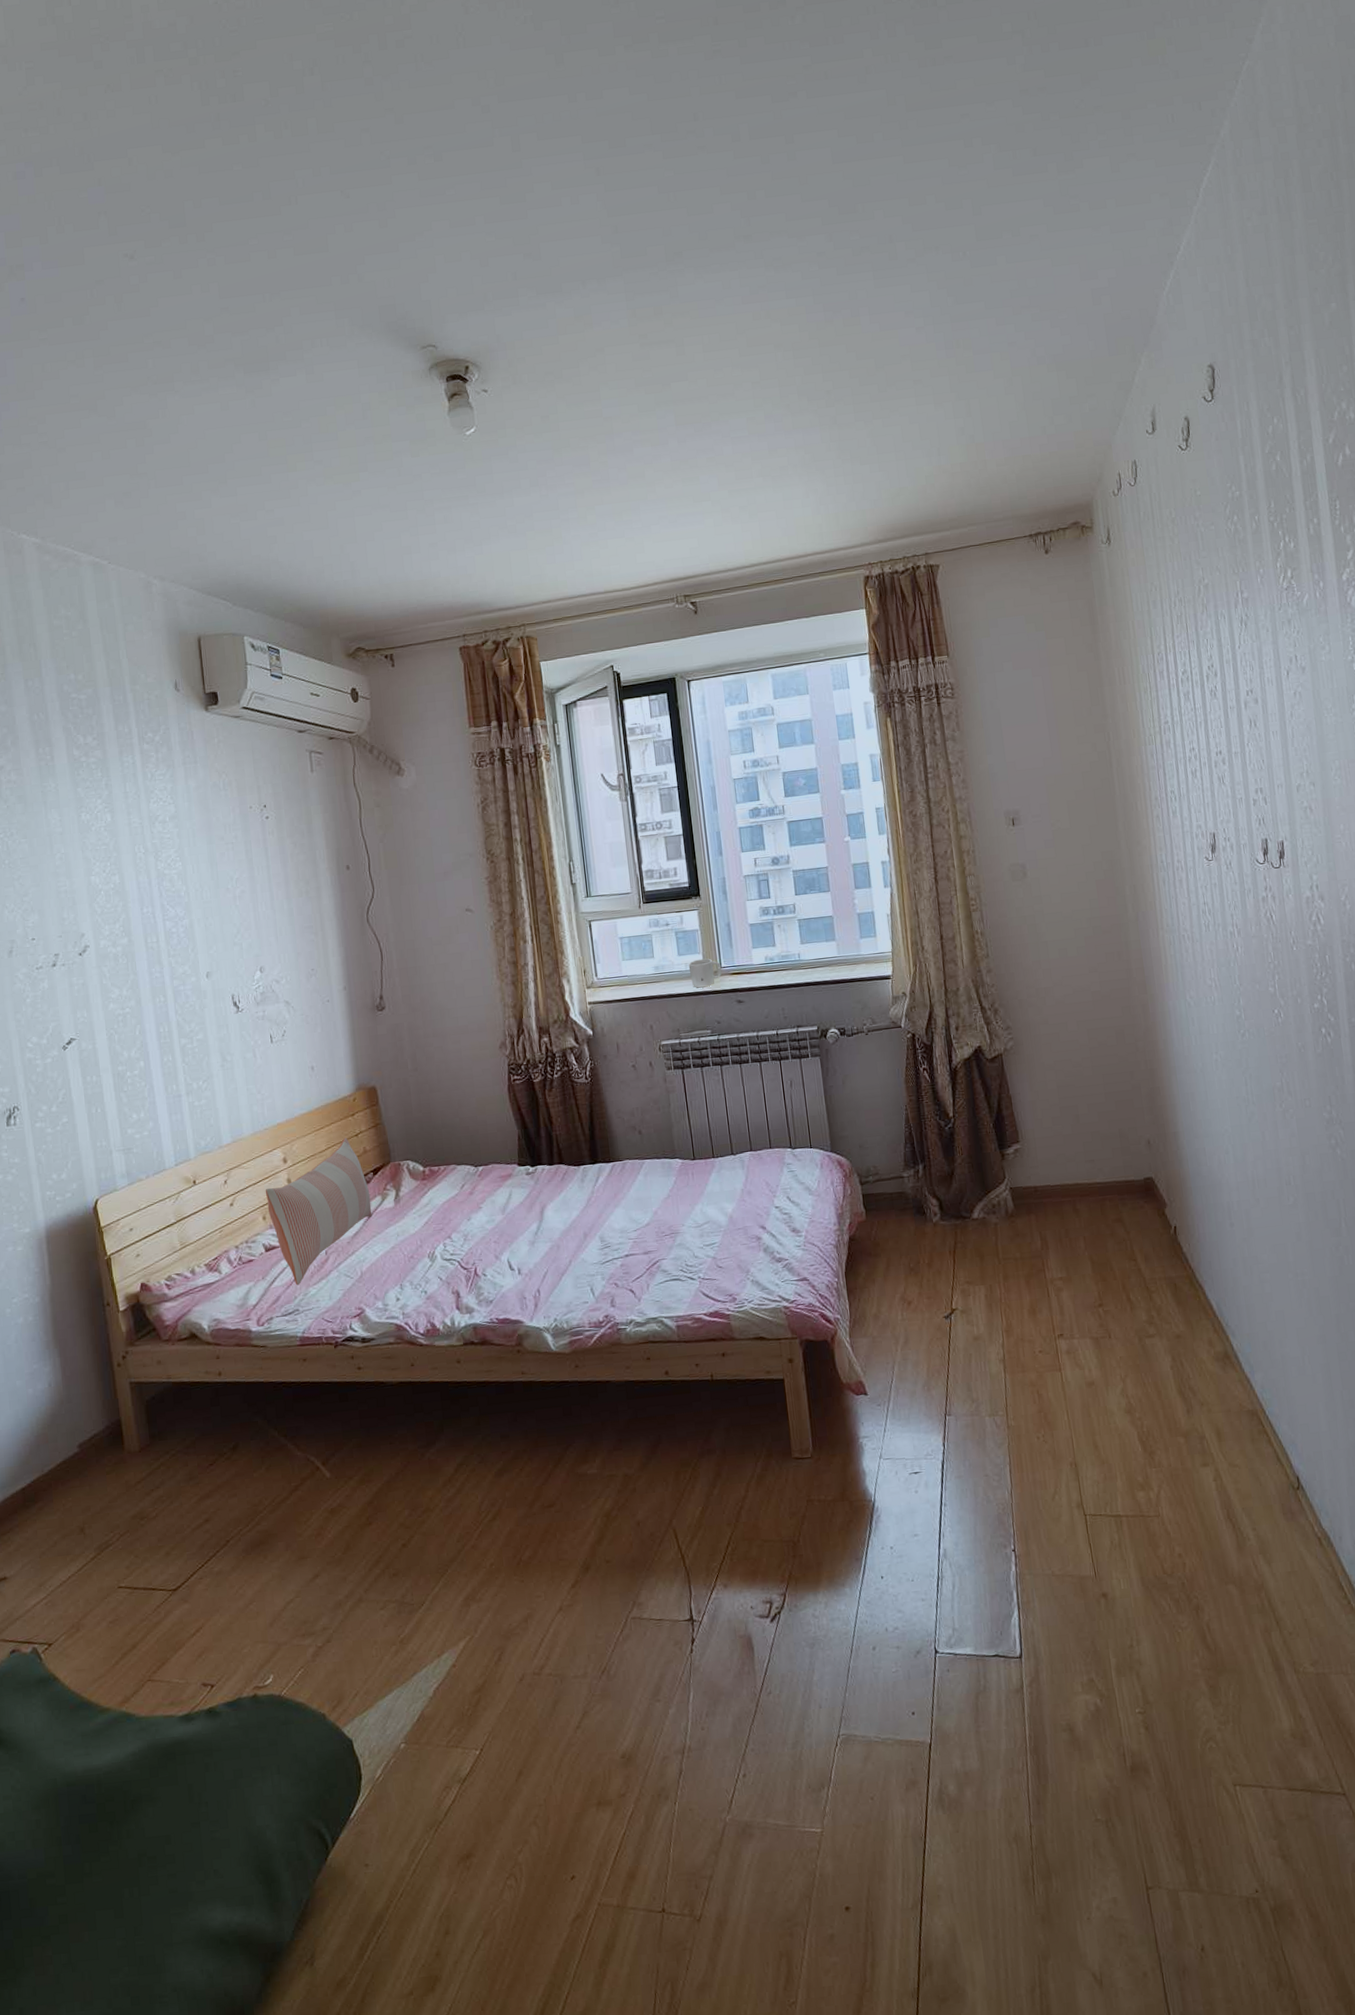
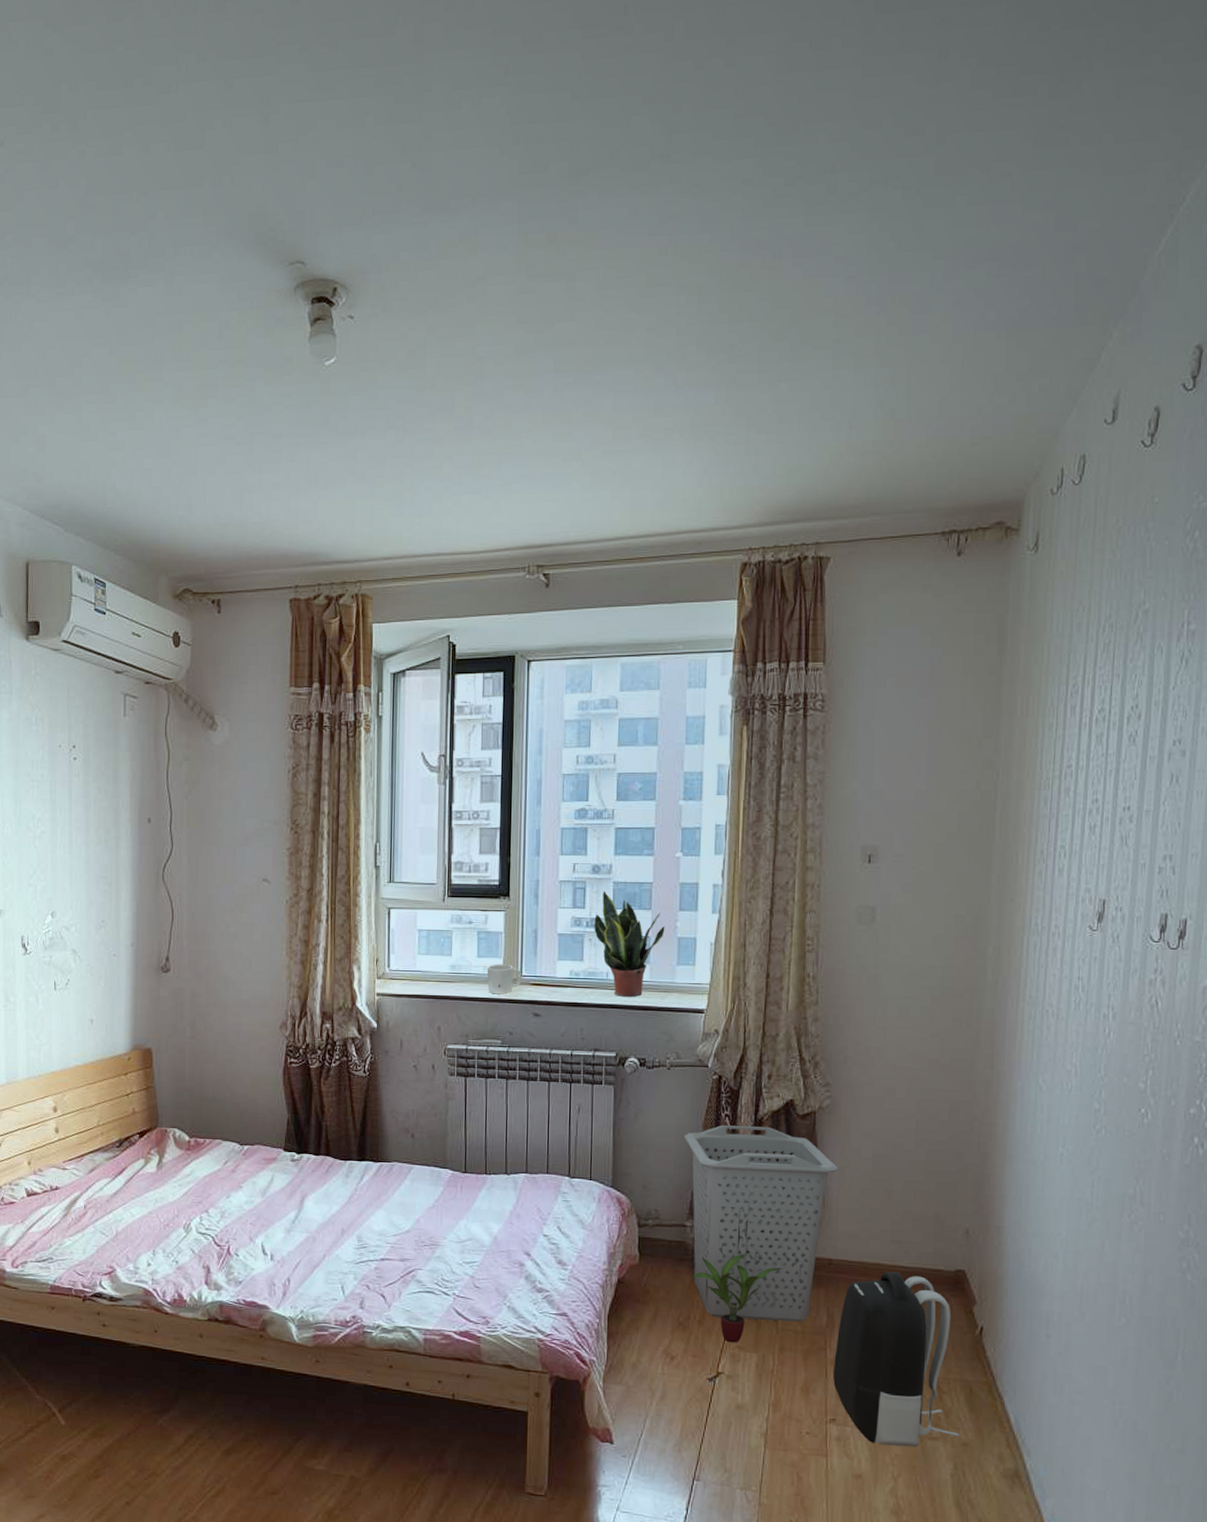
pillow: present [265,1137,372,1286] -> none [33,1095,134,1235]
potted plant: none [780,879,845,975] -> present [594,891,665,998]
laundry basket: none [890,1074,1030,1258] -> present [685,1125,838,1322]
potted plant: none [916,1194,995,1280] -> present [692,1254,783,1343]
backpack: none [1052,1188,1173,1351] -> present [833,1271,960,1447]

